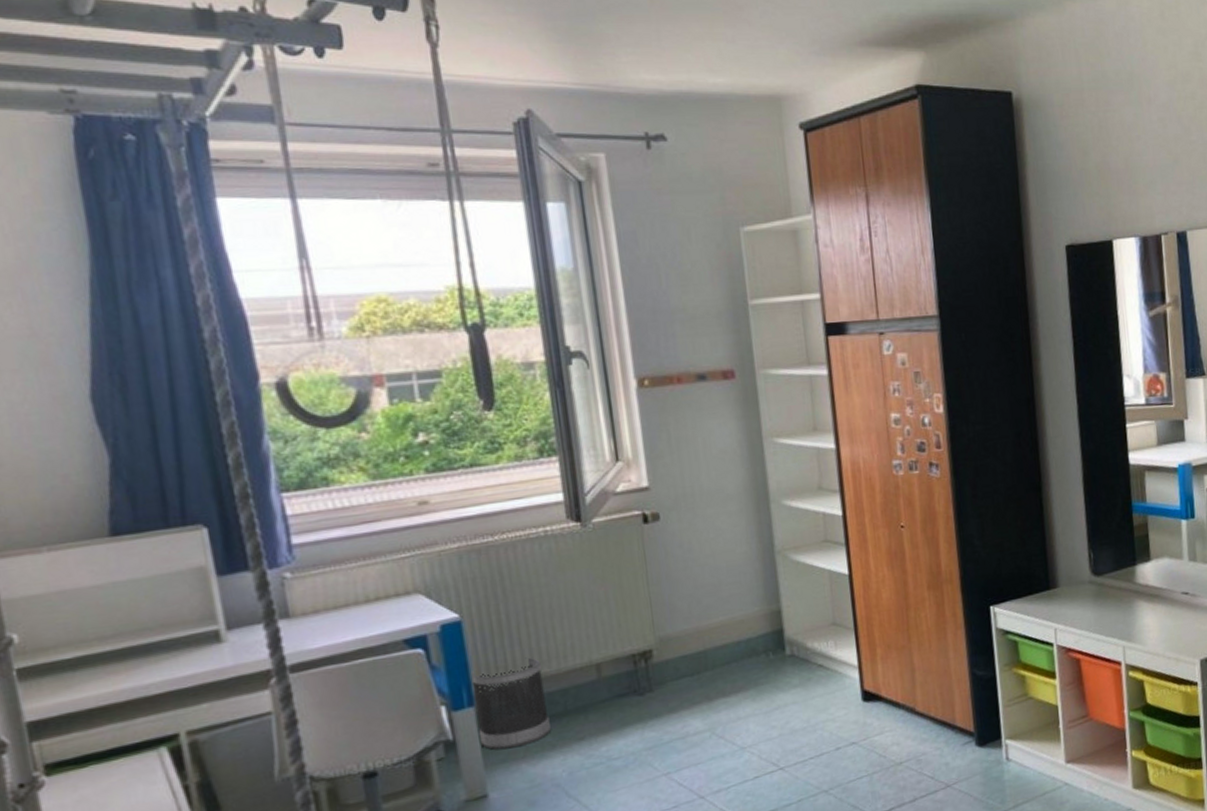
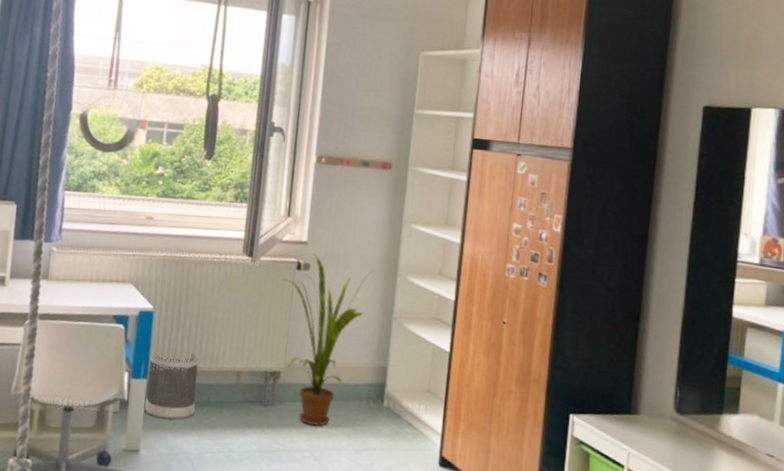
house plant: none [628,499,740,701] -> present [282,253,373,426]

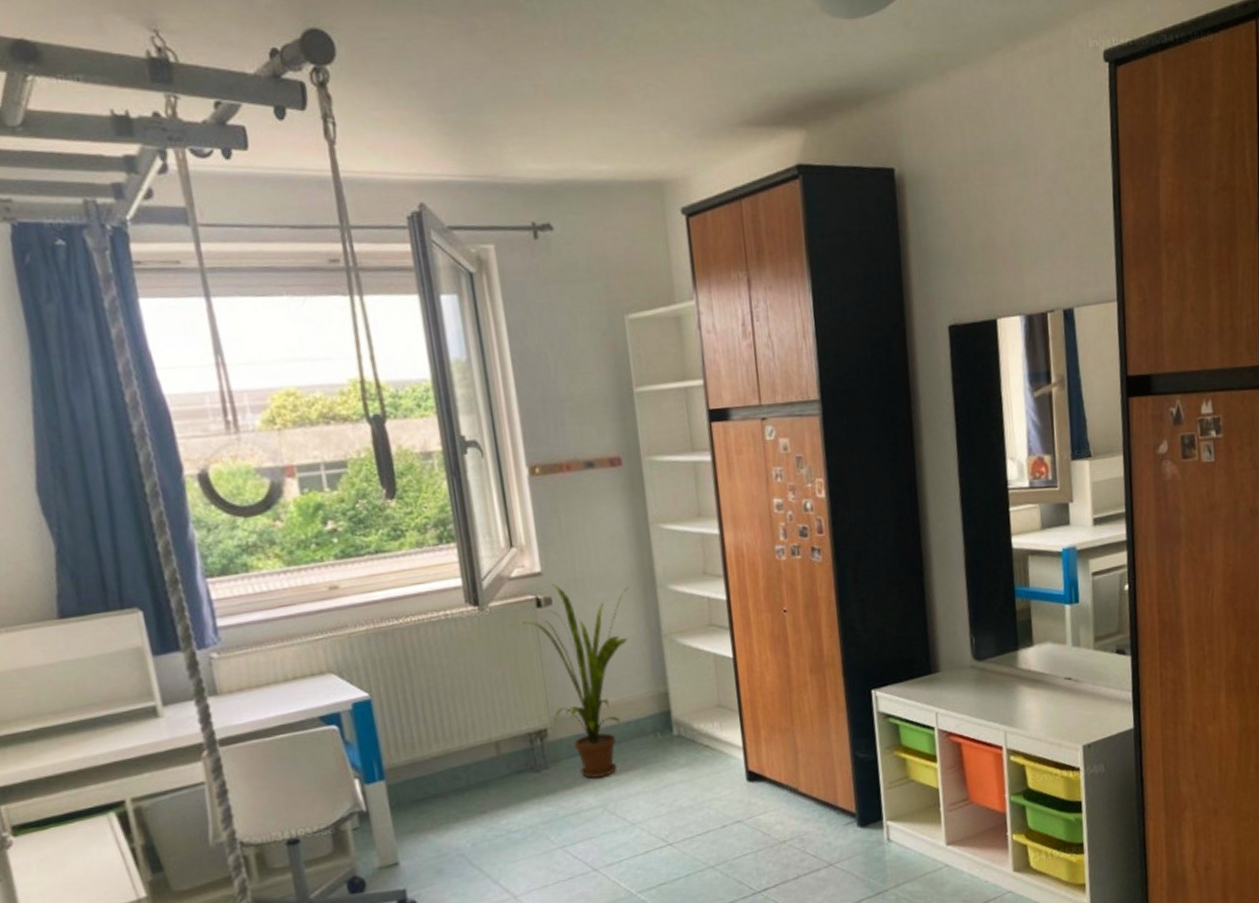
wastebasket: present [144,350,200,420] -> none [382,734,455,821]

